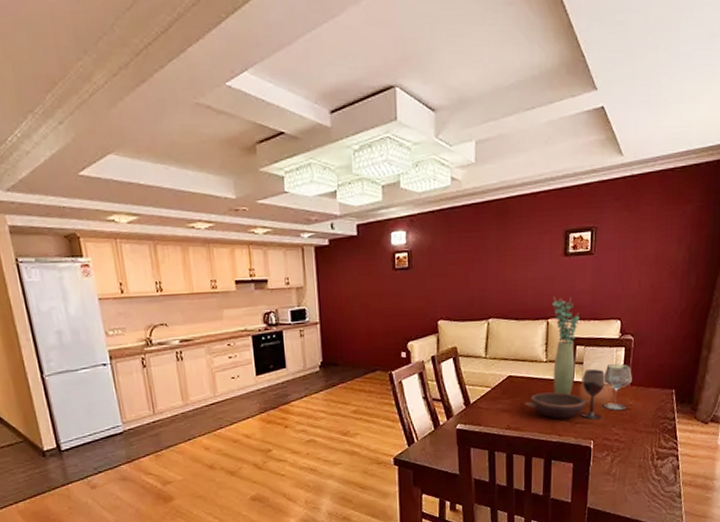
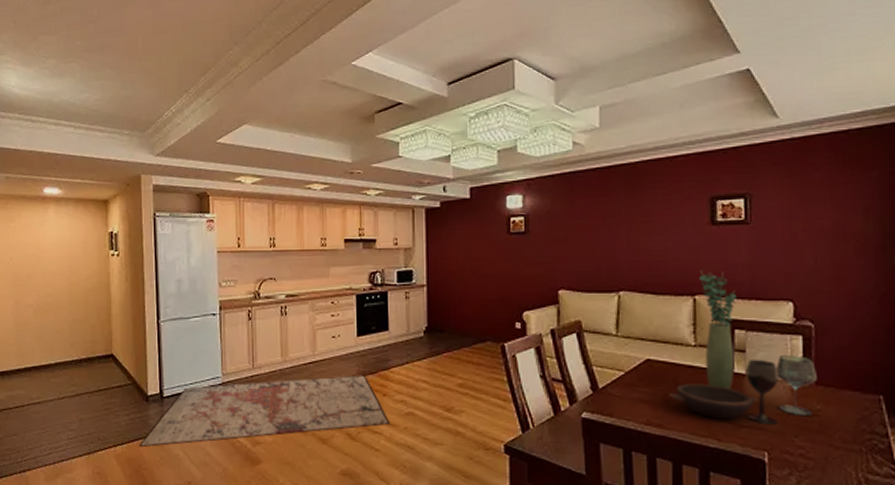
area rug: none [43,411,293,500] -> present [139,375,389,447]

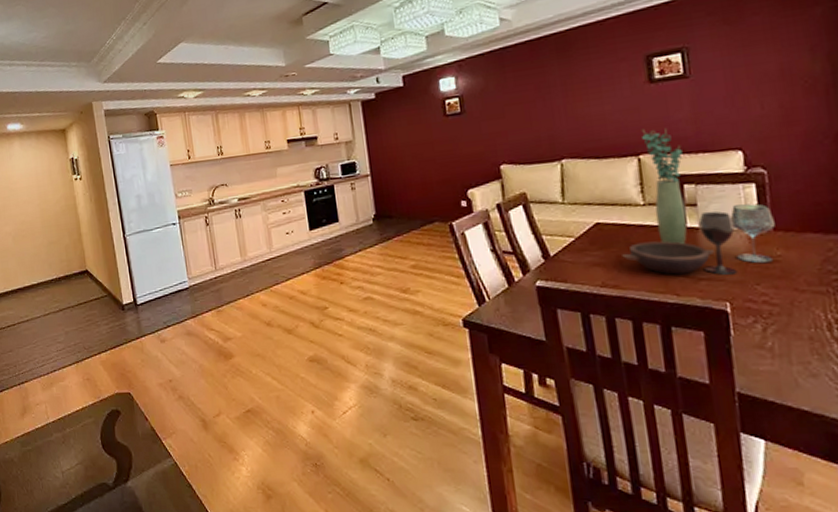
area rug: present [139,375,389,447] -> none [121,266,349,352]

